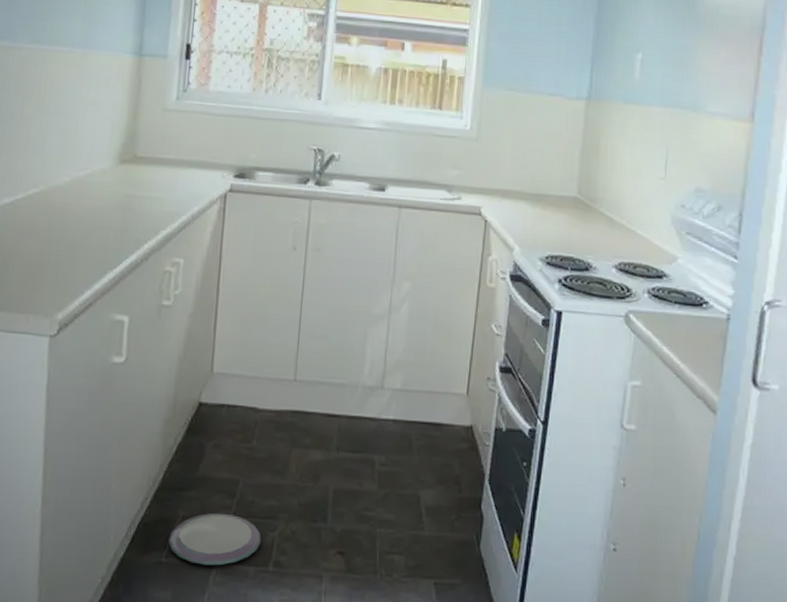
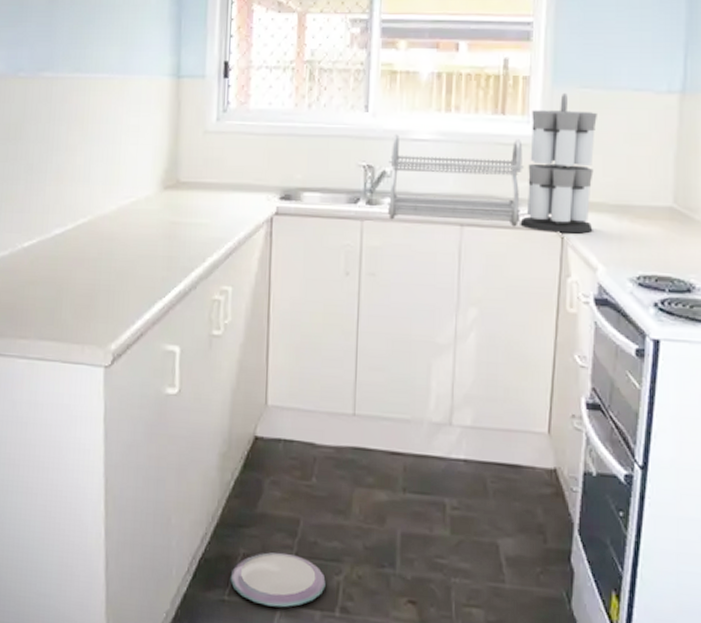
dish rack: none [333,122,456,210] -> present [386,134,524,227]
spice rack: none [450,93,519,218] -> present [520,92,597,234]

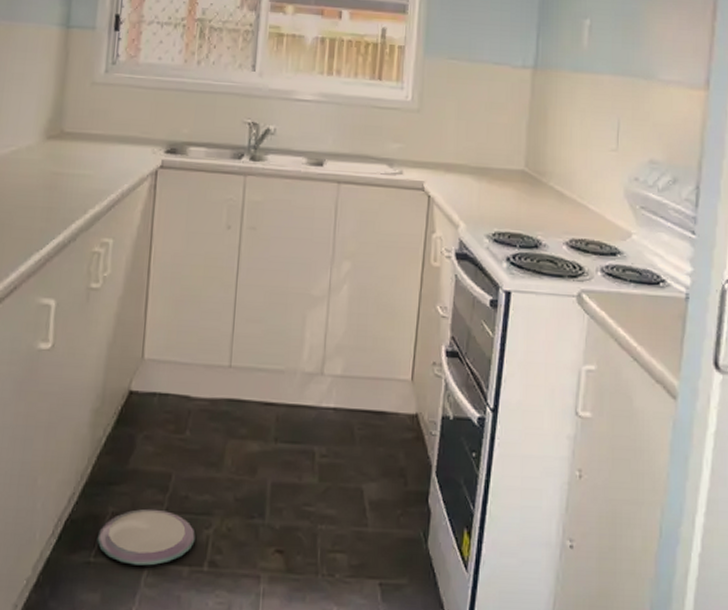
dish rack: present [386,134,524,227] -> none [269,94,397,185]
spice rack: present [520,92,597,234] -> none [392,62,462,193]

